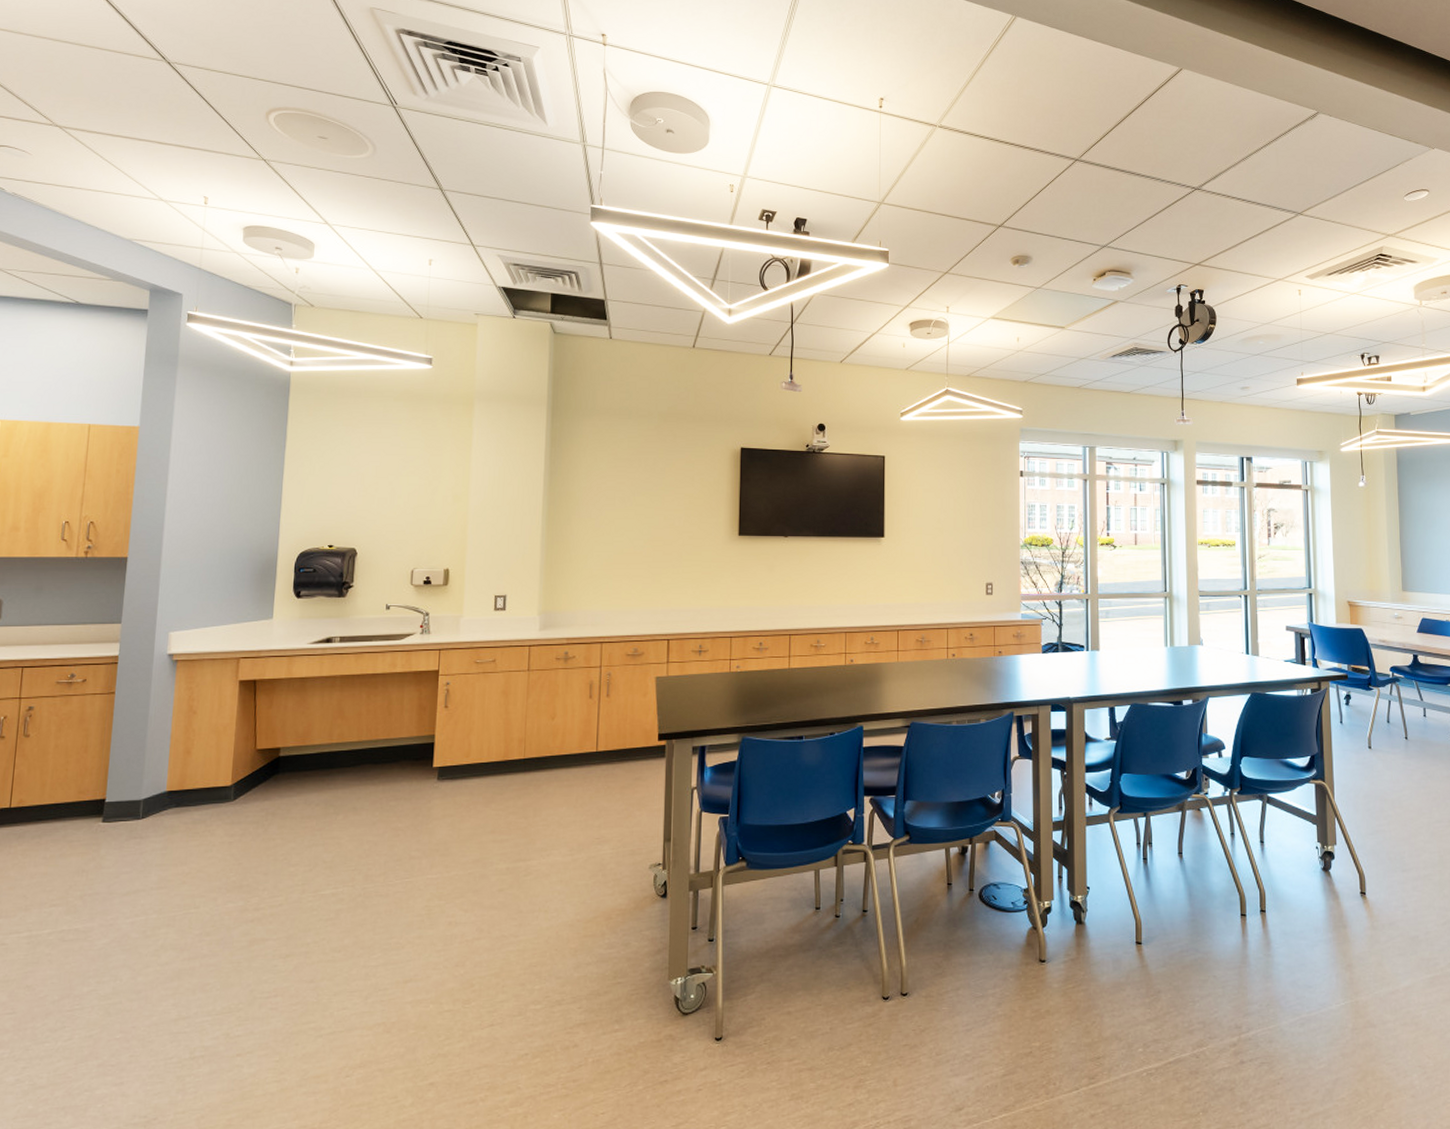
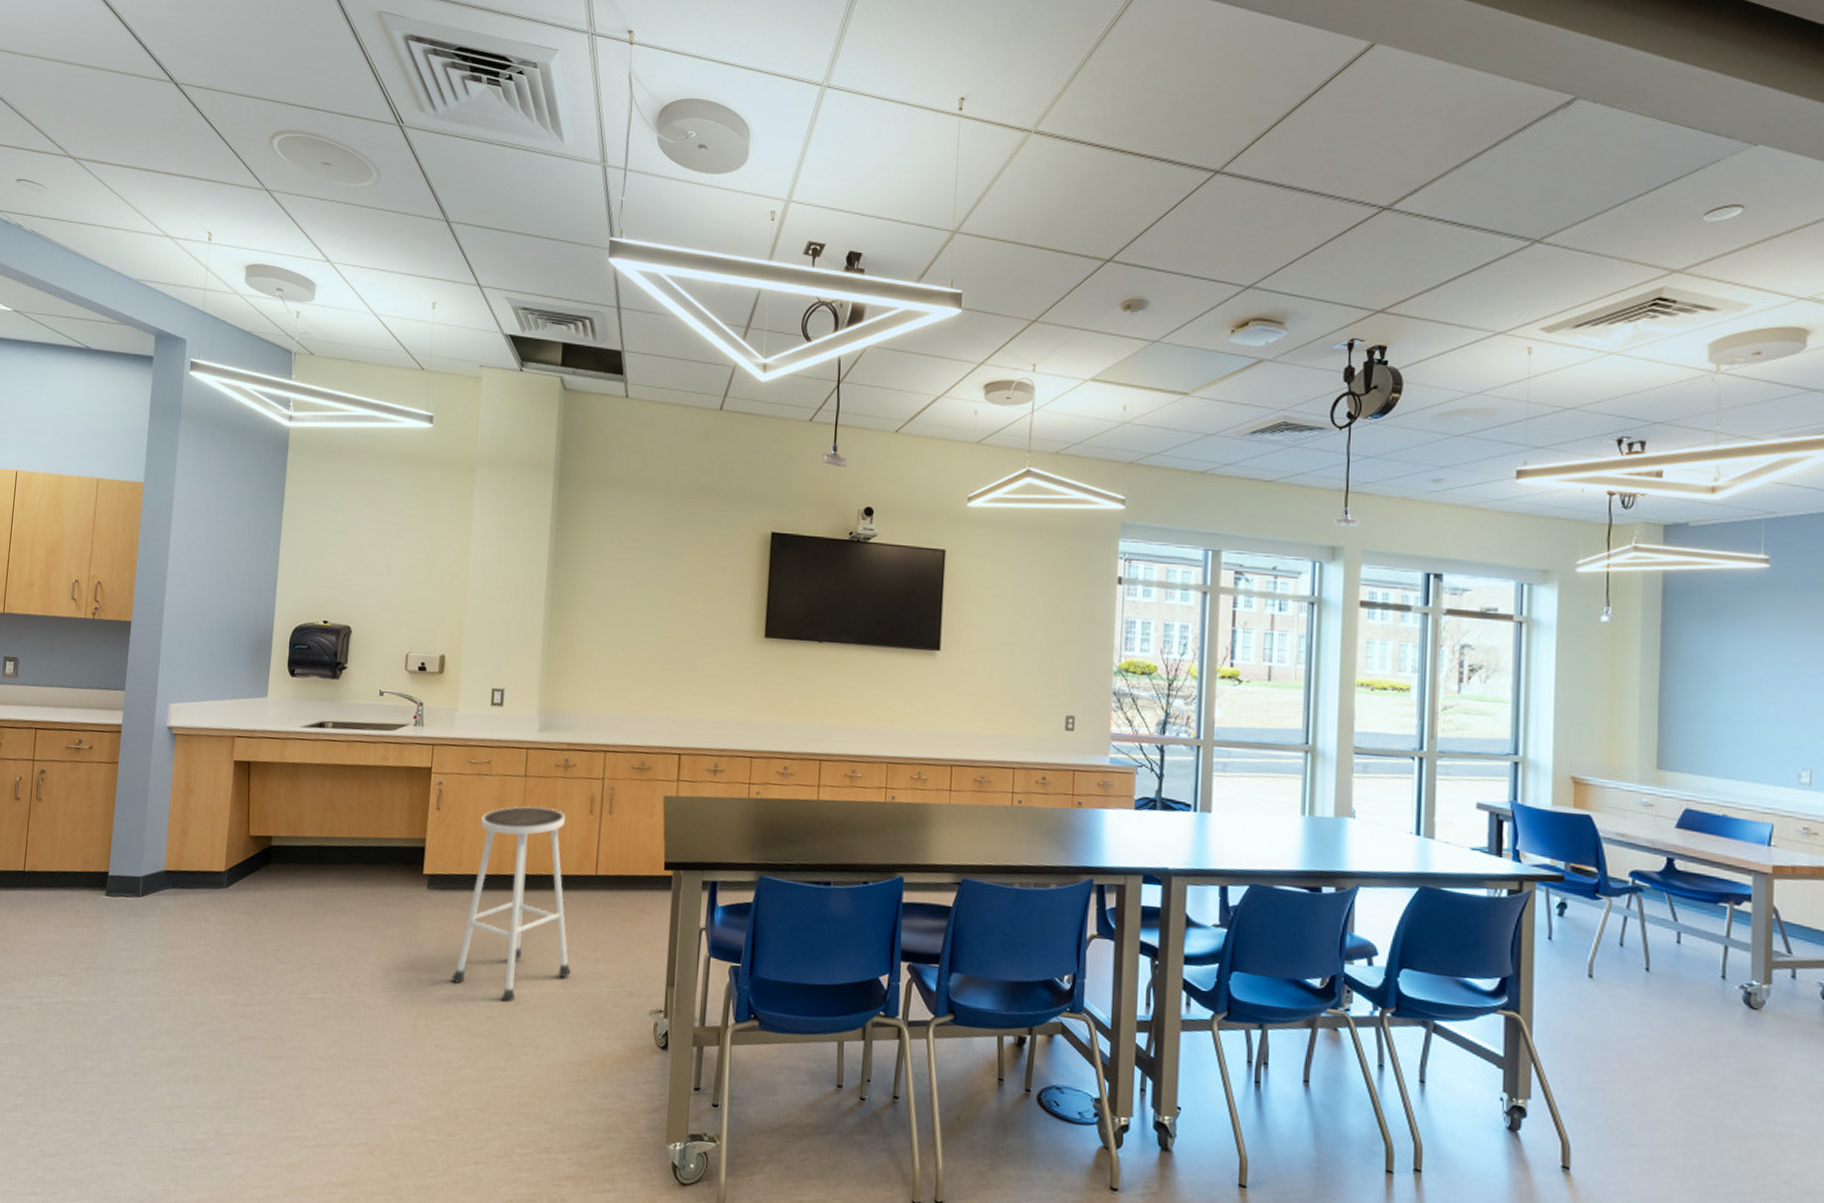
stool: none [464,697,576,874] -> present [452,806,571,1002]

